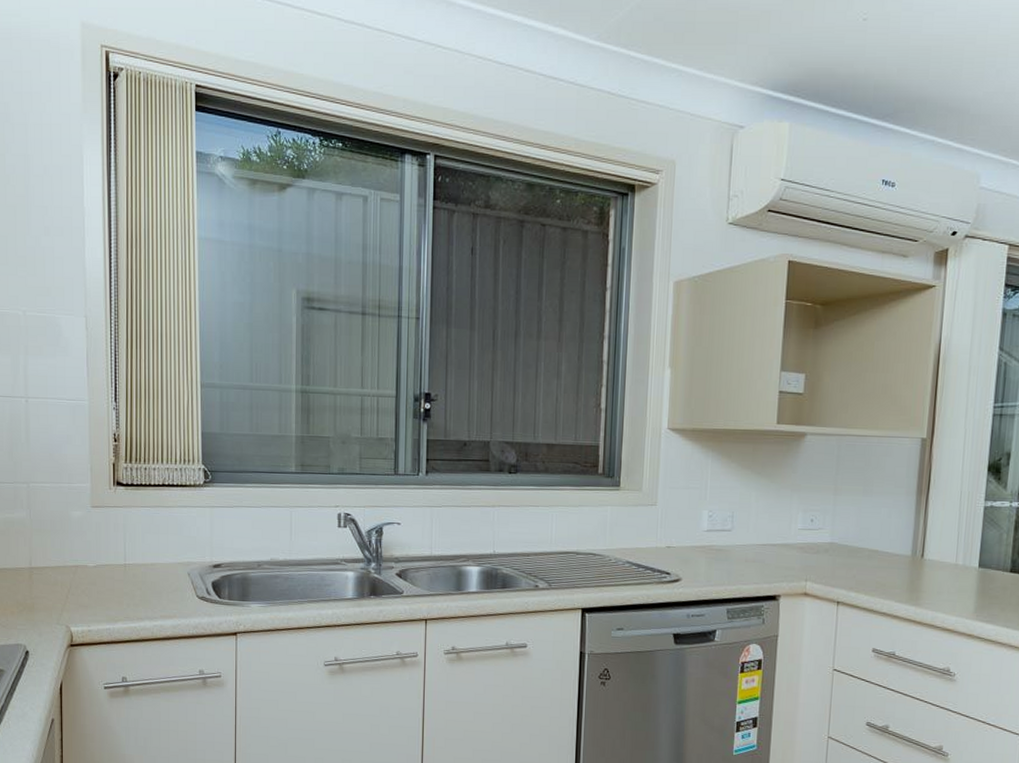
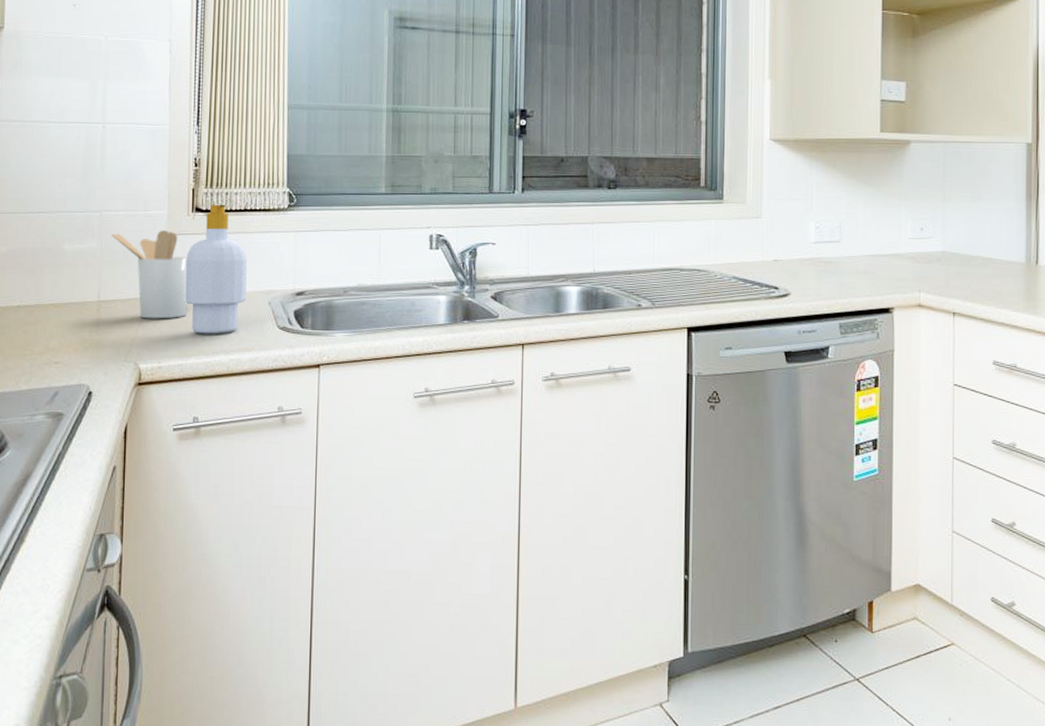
utensil holder: none [39,502,113,586] -> present [111,230,188,319]
soap bottle: none [109,478,167,602] -> present [185,204,247,334]

